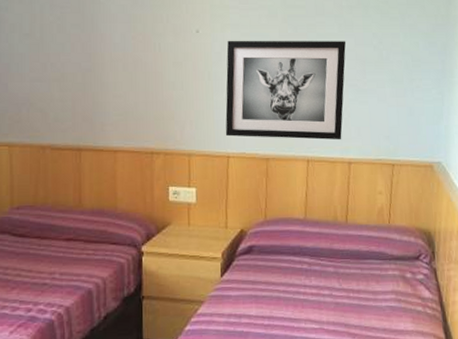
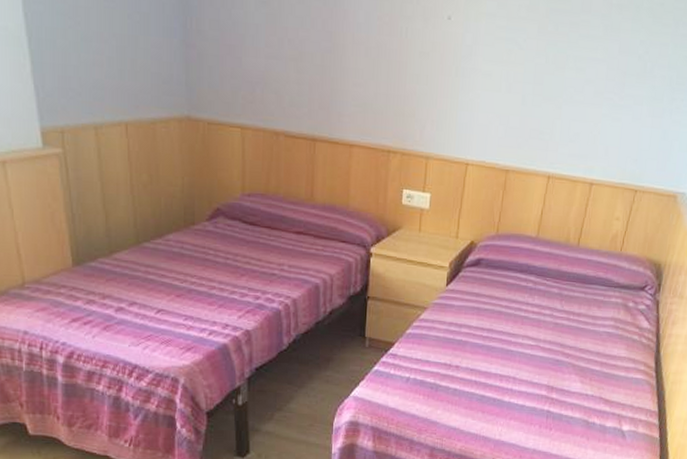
wall art: present [225,40,346,140] -> none [466,32,610,159]

